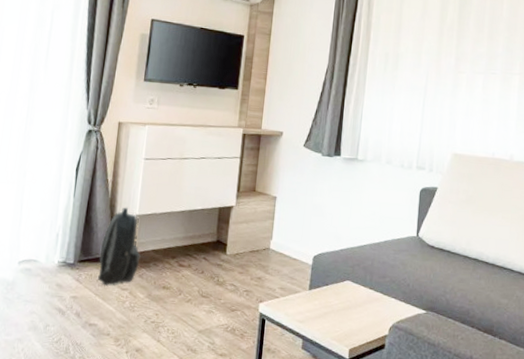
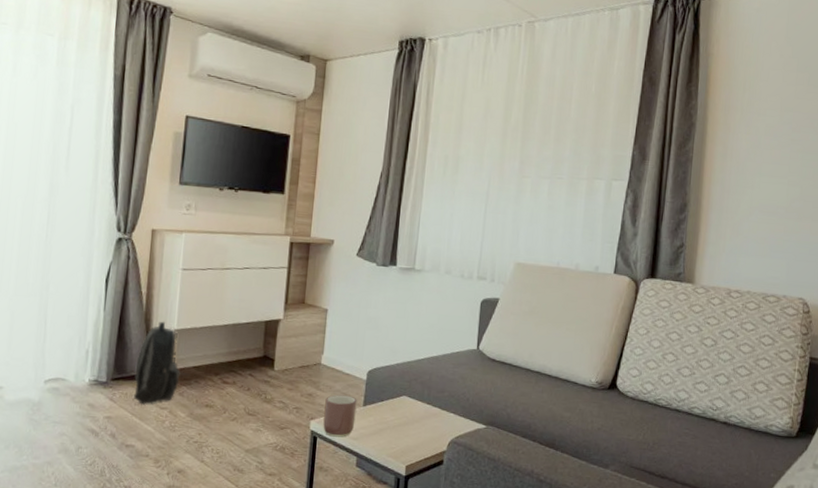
mug: none [271,278,303,320] -> present [323,394,357,437]

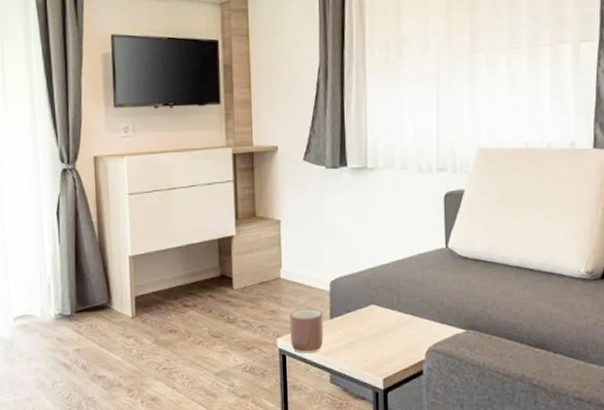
backpack: present [134,321,180,405] -> none [96,249,141,335]

